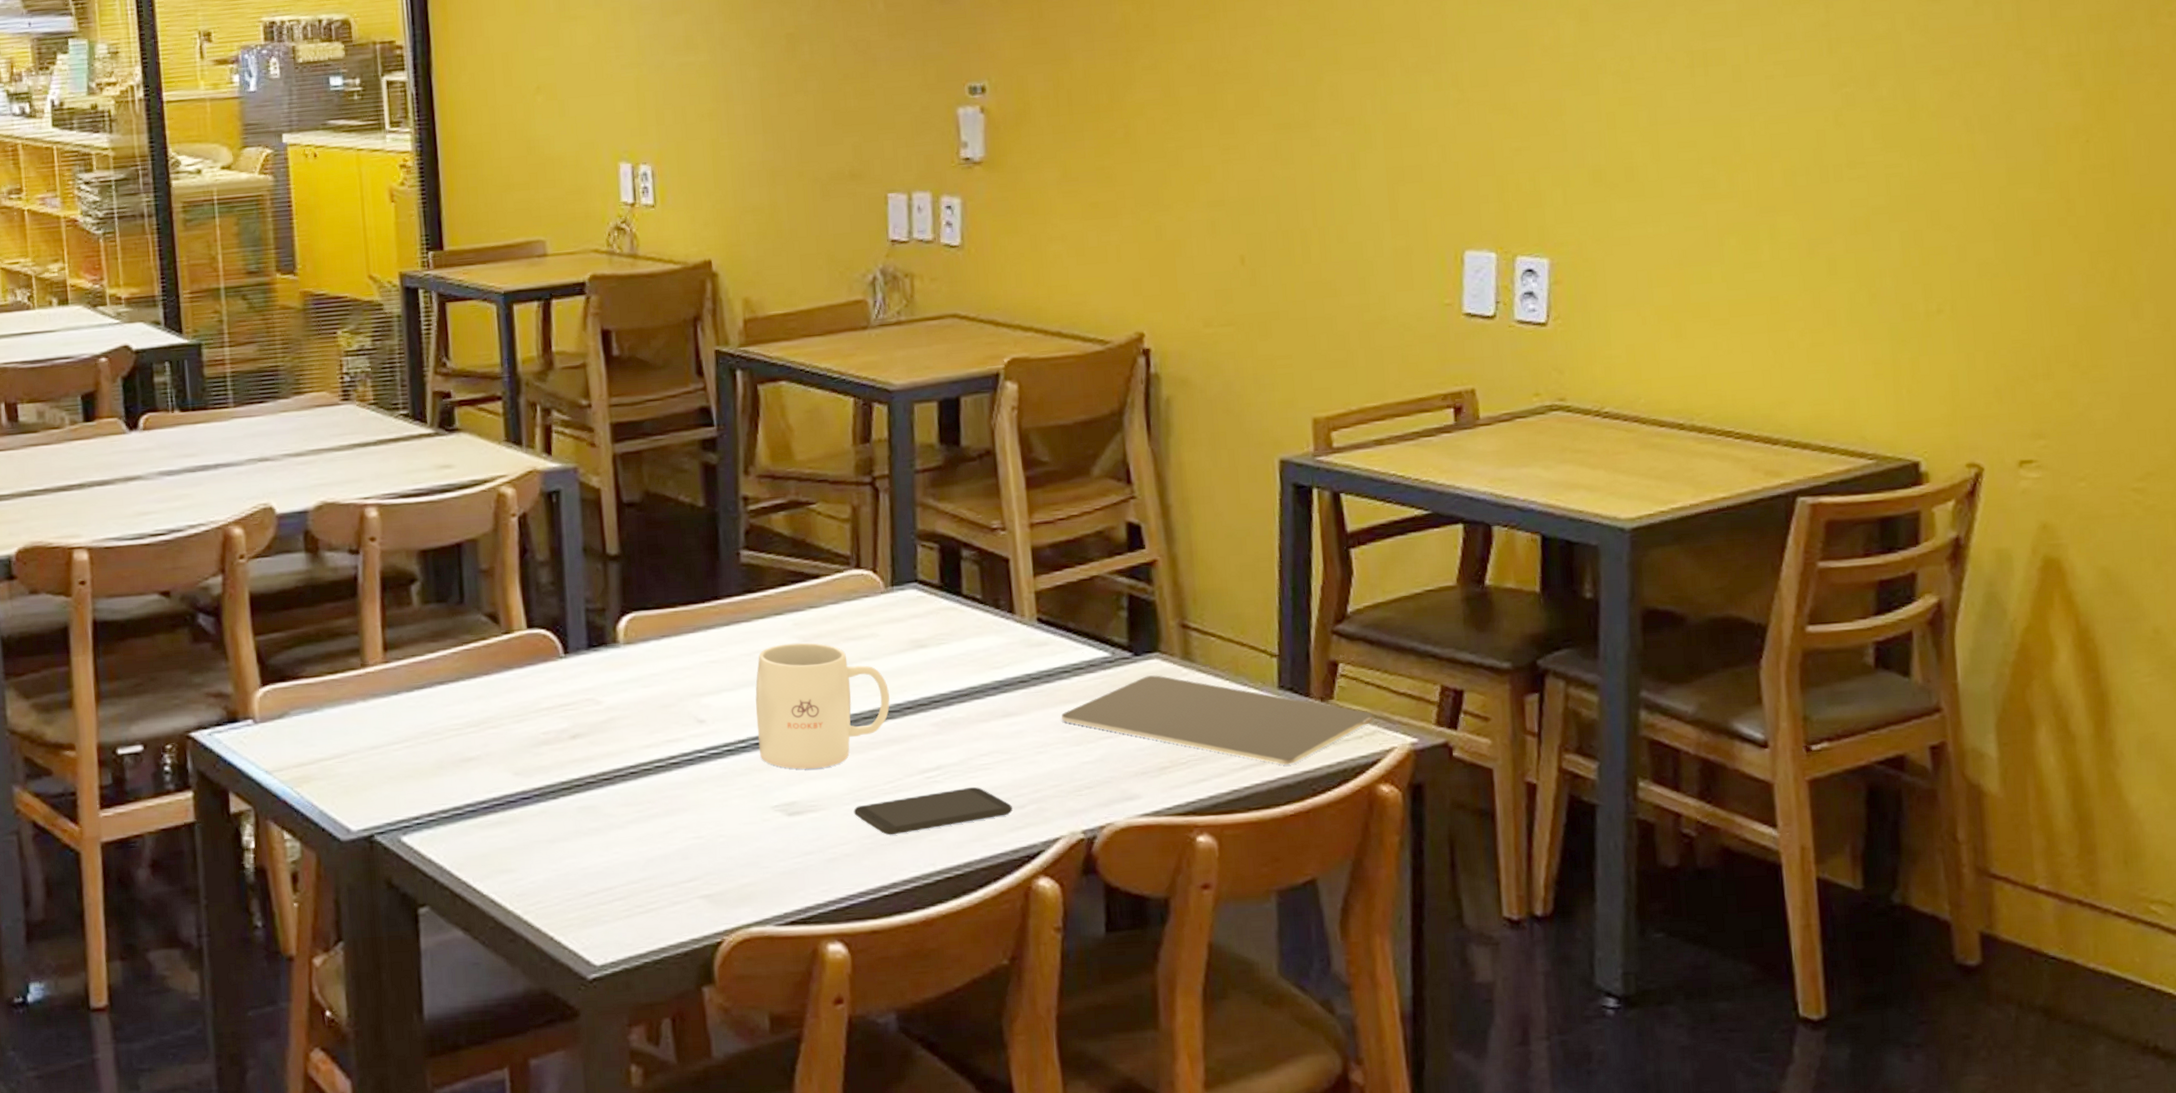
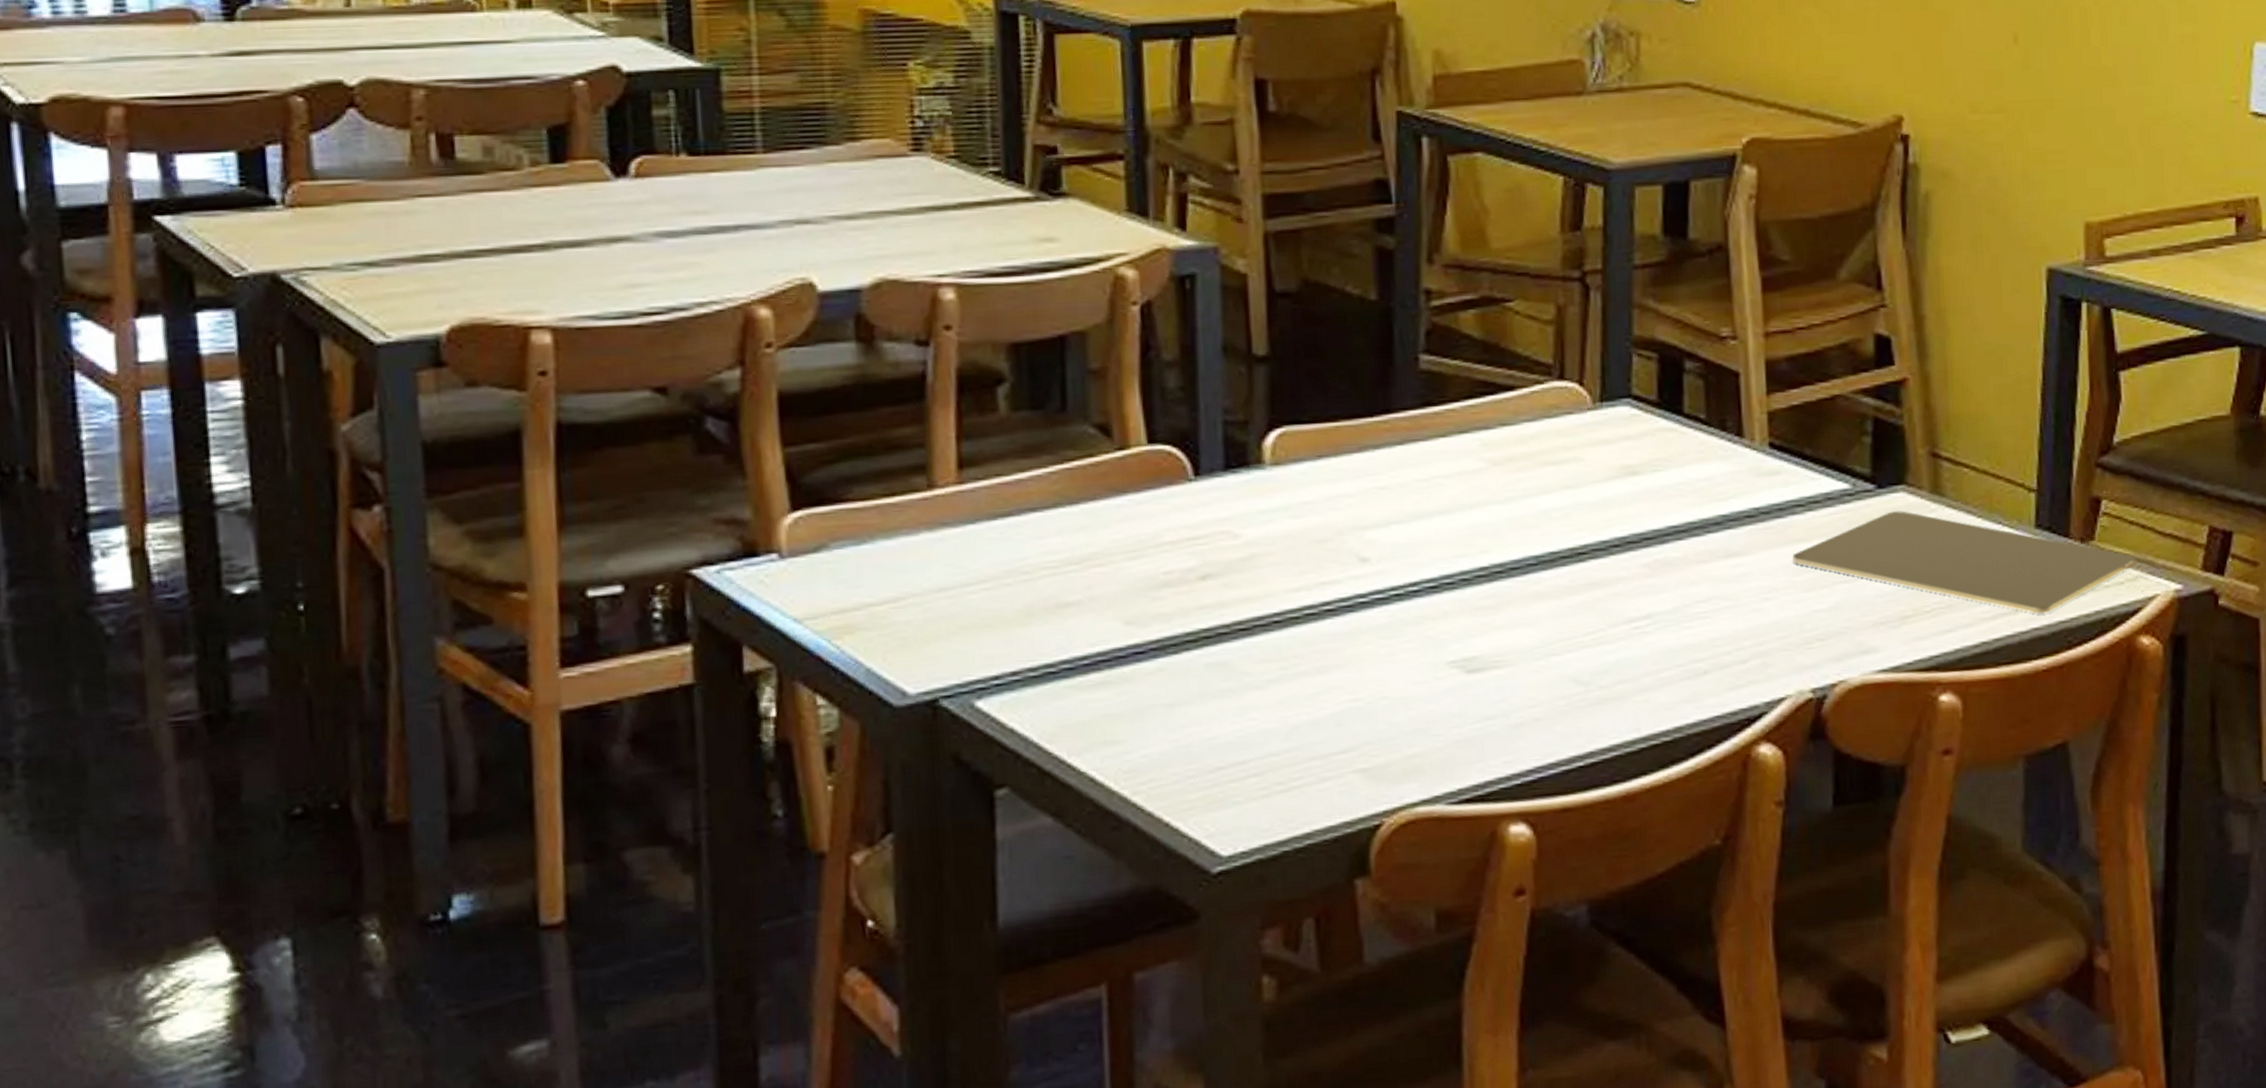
mug: present [755,642,890,770] -> none [1431,466,1594,618]
mobile phone: present [853,786,1012,835] -> none [1545,638,1732,696]

